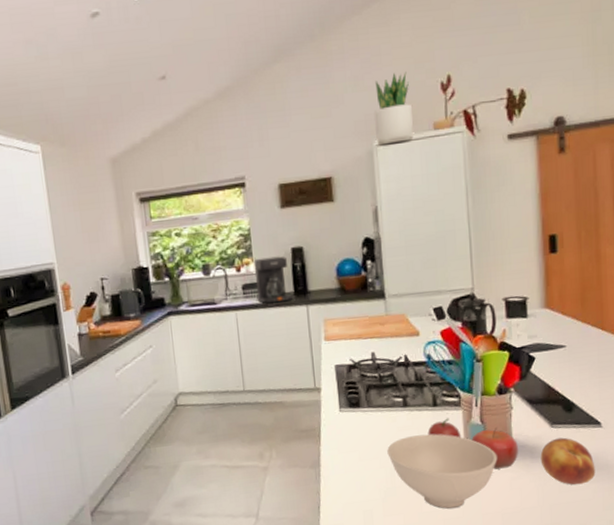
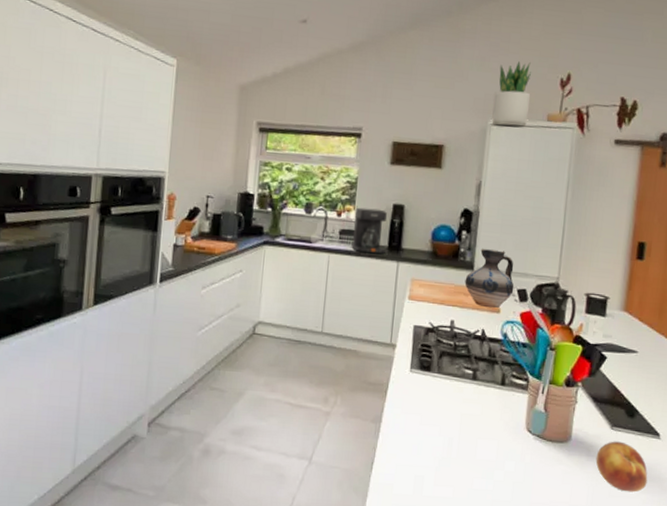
ceramic jug: none [378,272,430,334] -> present [464,248,514,309]
bowl: present [387,434,497,509] -> none [449,410,555,491]
fruit: present [427,418,461,439] -> none [491,399,523,422]
fruit: present [472,428,519,470] -> none [532,418,577,461]

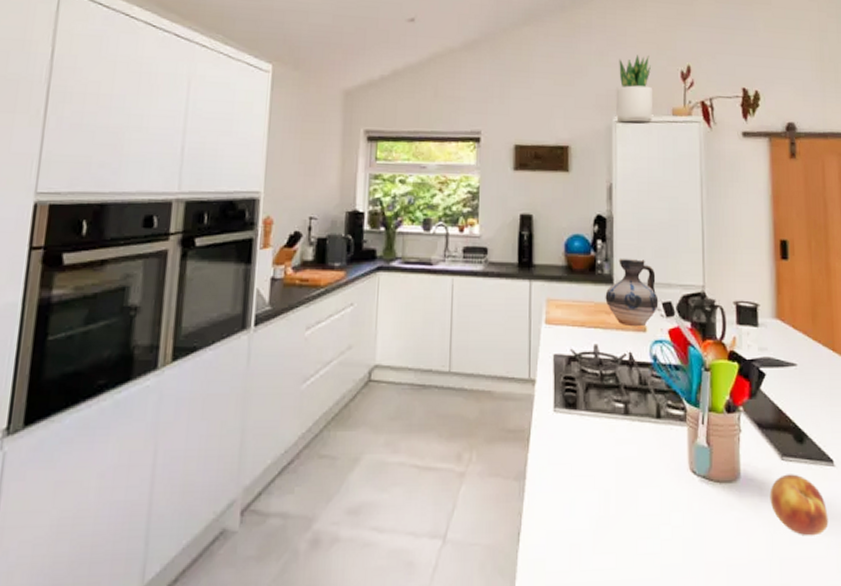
coffee maker: present [351,207,387,255] -> none [477,220,517,273]

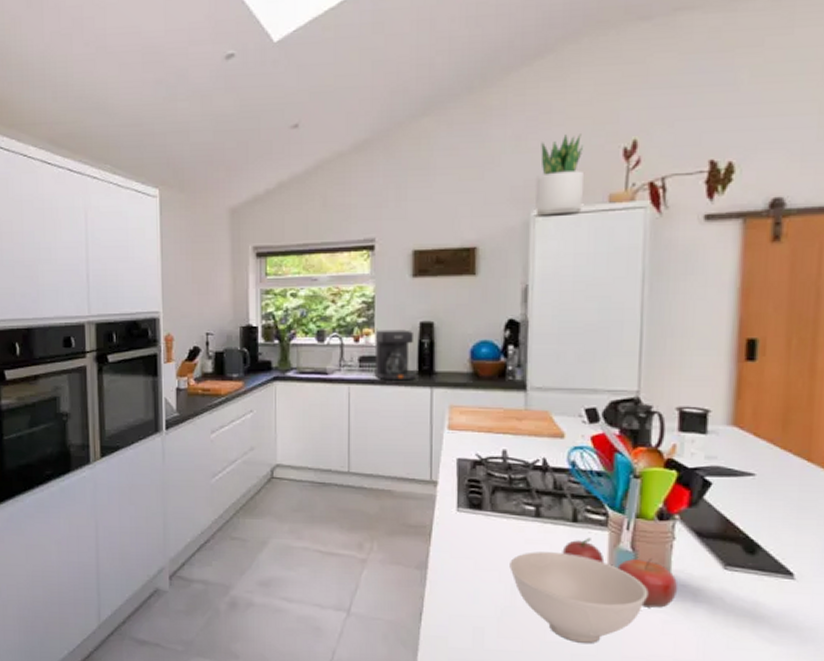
coffee maker: none [477,220,517,273] -> present [374,329,417,381]
bowl: none [603,452,724,552] -> present [510,552,649,643]
ceramic jug: present [605,258,659,327] -> none [516,363,581,433]
fruit: none [649,434,685,462] -> present [562,538,605,564]
fruit: none [696,453,747,506] -> present [617,558,678,608]
fruit: present [770,474,829,536] -> none [705,583,780,644]

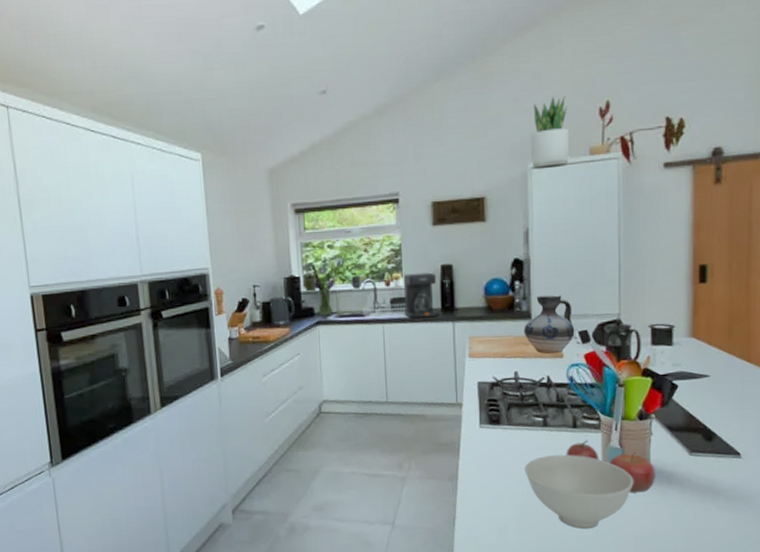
ceramic jug: none [516,363,581,433] -> present [524,294,575,355]

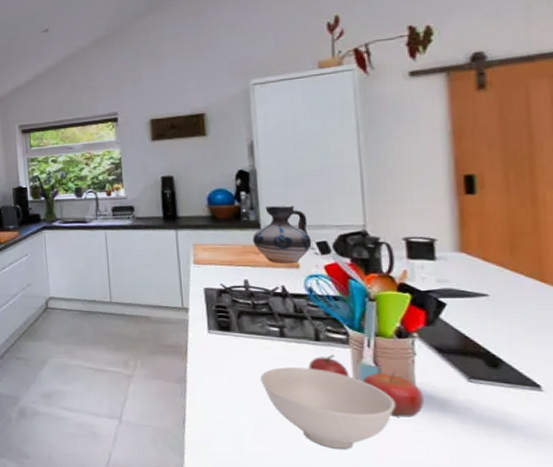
coffee maker: present [403,272,441,319] -> none [123,183,163,226]
planter: present [530,96,570,170] -> none [250,15,296,86]

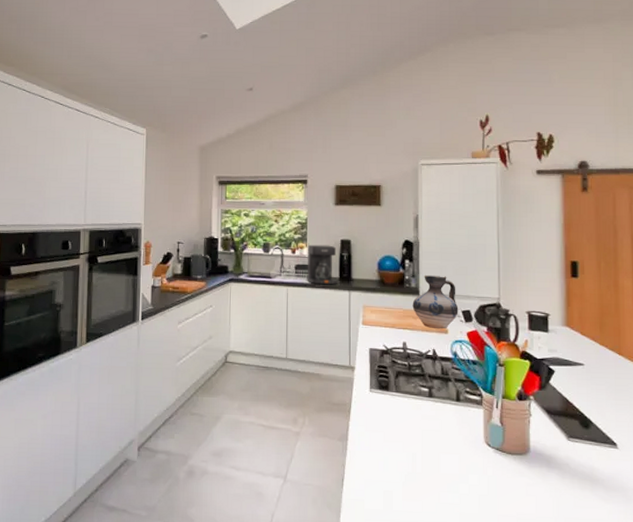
coffee maker: none [123,183,163,226] -> present [307,244,339,285]
bowl: present [260,367,396,449] -> none [411,426,515,504]
fruit: present [308,354,350,378] -> none [449,414,481,436]
fruit: present [362,372,425,418] -> none [491,432,536,473]

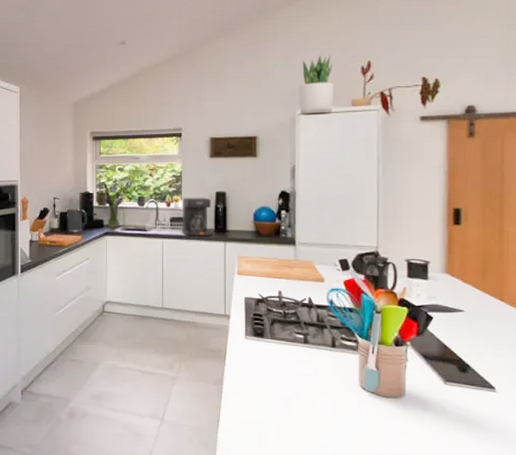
ceramic jug: present [412,274,459,330] -> none [288,224,336,278]
planter: none [421,108,455,166] -> present [298,55,334,116]

